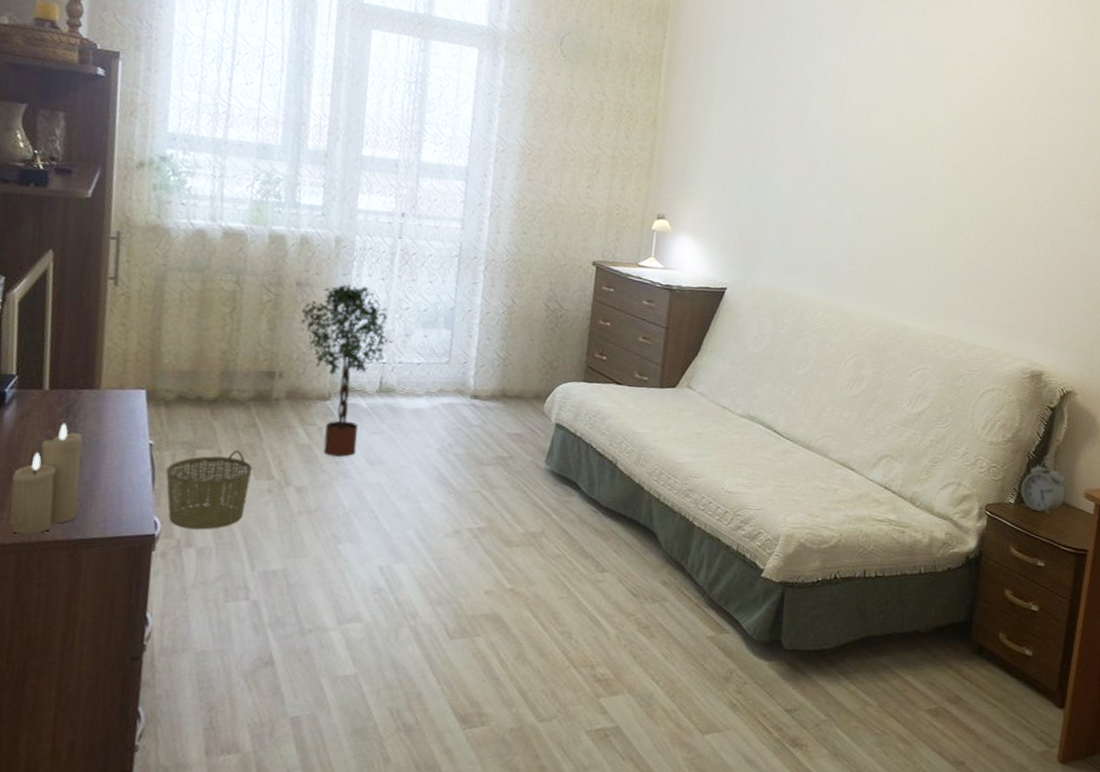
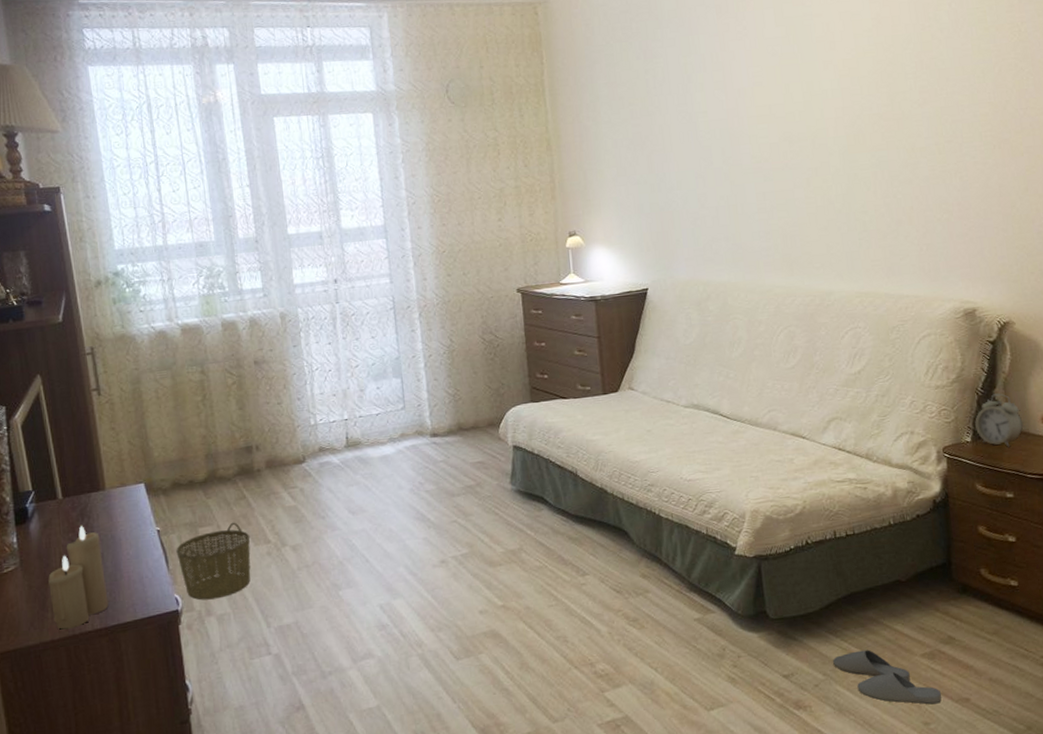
potted tree: present [301,283,393,457] -> none [263,353,351,513]
slippers: none [838,696,939,763] -> present [833,650,942,705]

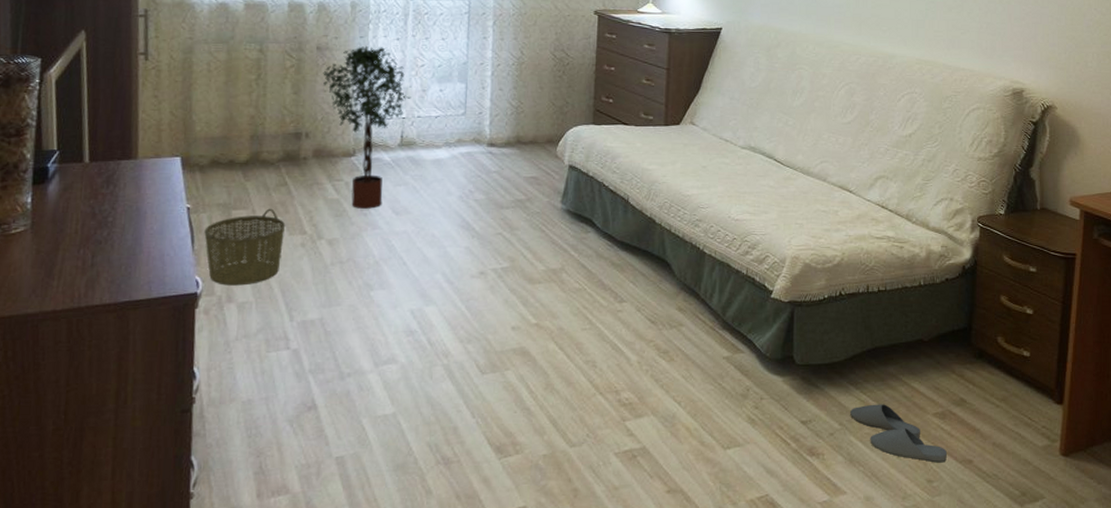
candle: present [48,525,109,630] -> none [59,192,124,300]
potted tree: none [263,353,351,513] -> present [323,45,411,209]
alarm clock: present [975,393,1023,447] -> none [1010,172,1052,224]

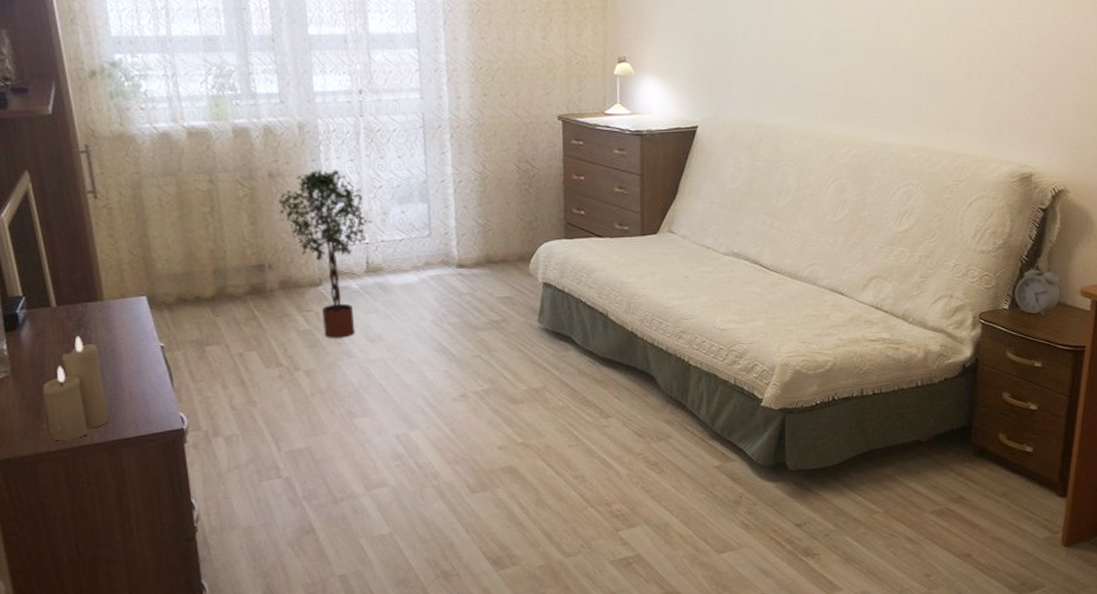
candle: none [59,192,124,300] -> present [42,335,109,441]
basket: present [204,208,286,286] -> none [181,343,262,420]
slippers: present [850,404,948,463] -> none [846,504,946,558]
alarm clock: none [1010,172,1052,224] -> present [1015,262,1061,317]

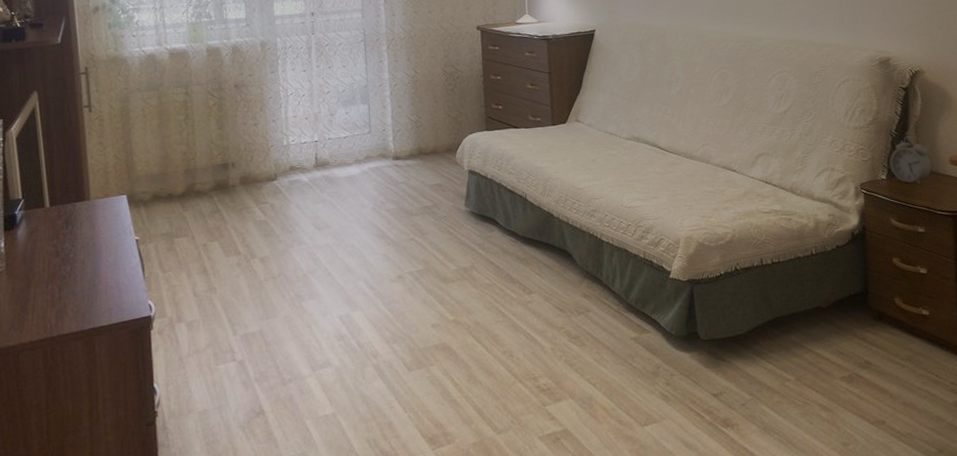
candle: present [42,335,109,441] -> none [31,232,86,332]
potted tree: present [278,169,373,338] -> none [242,79,321,227]

